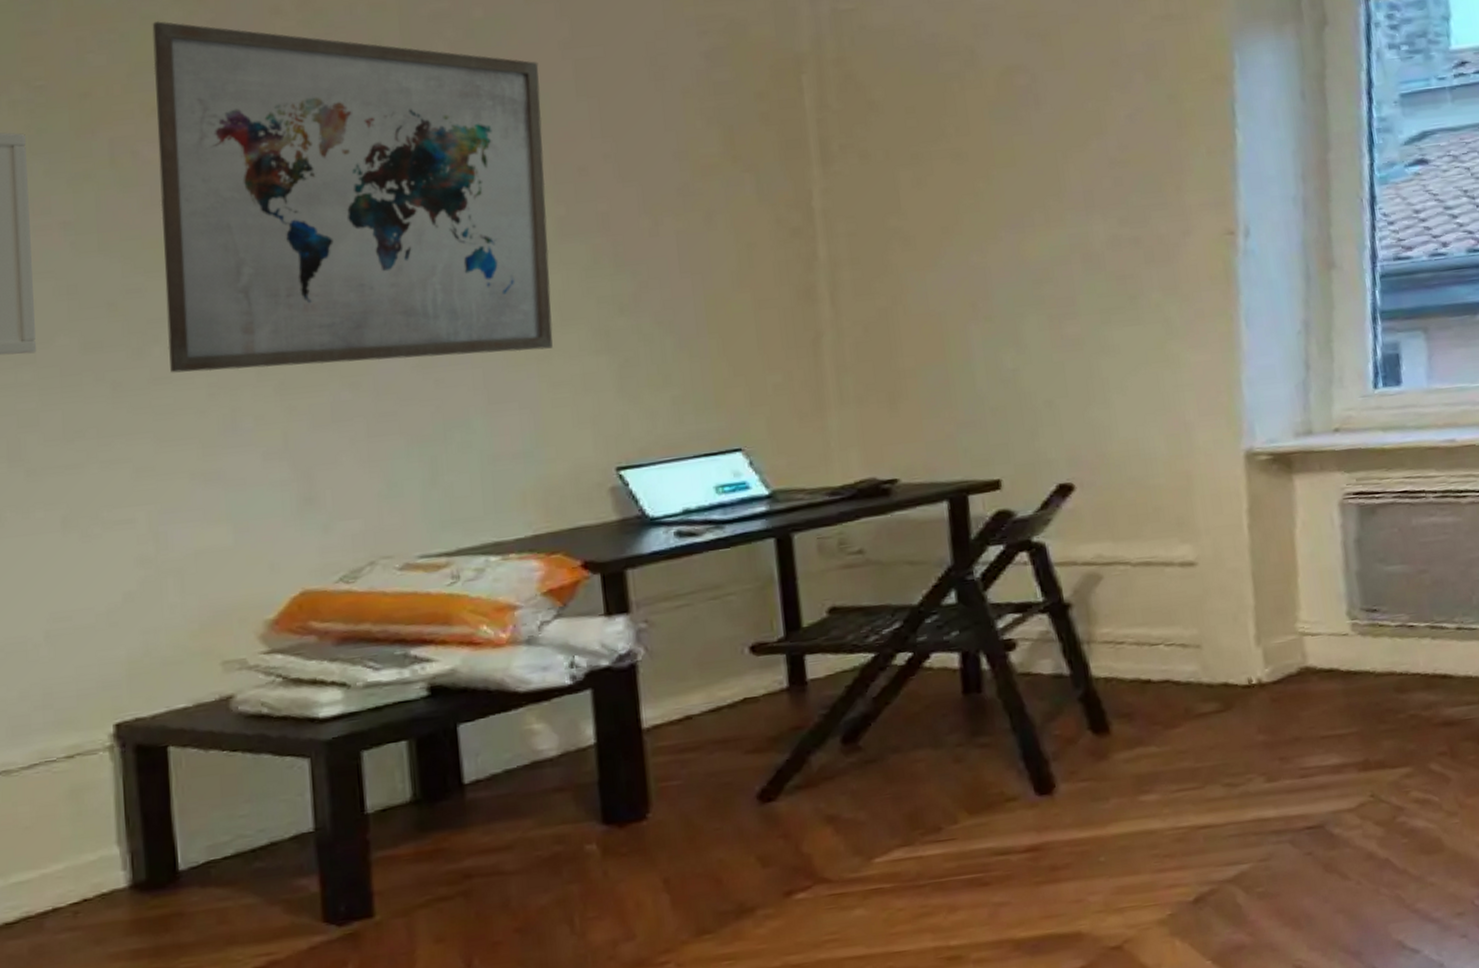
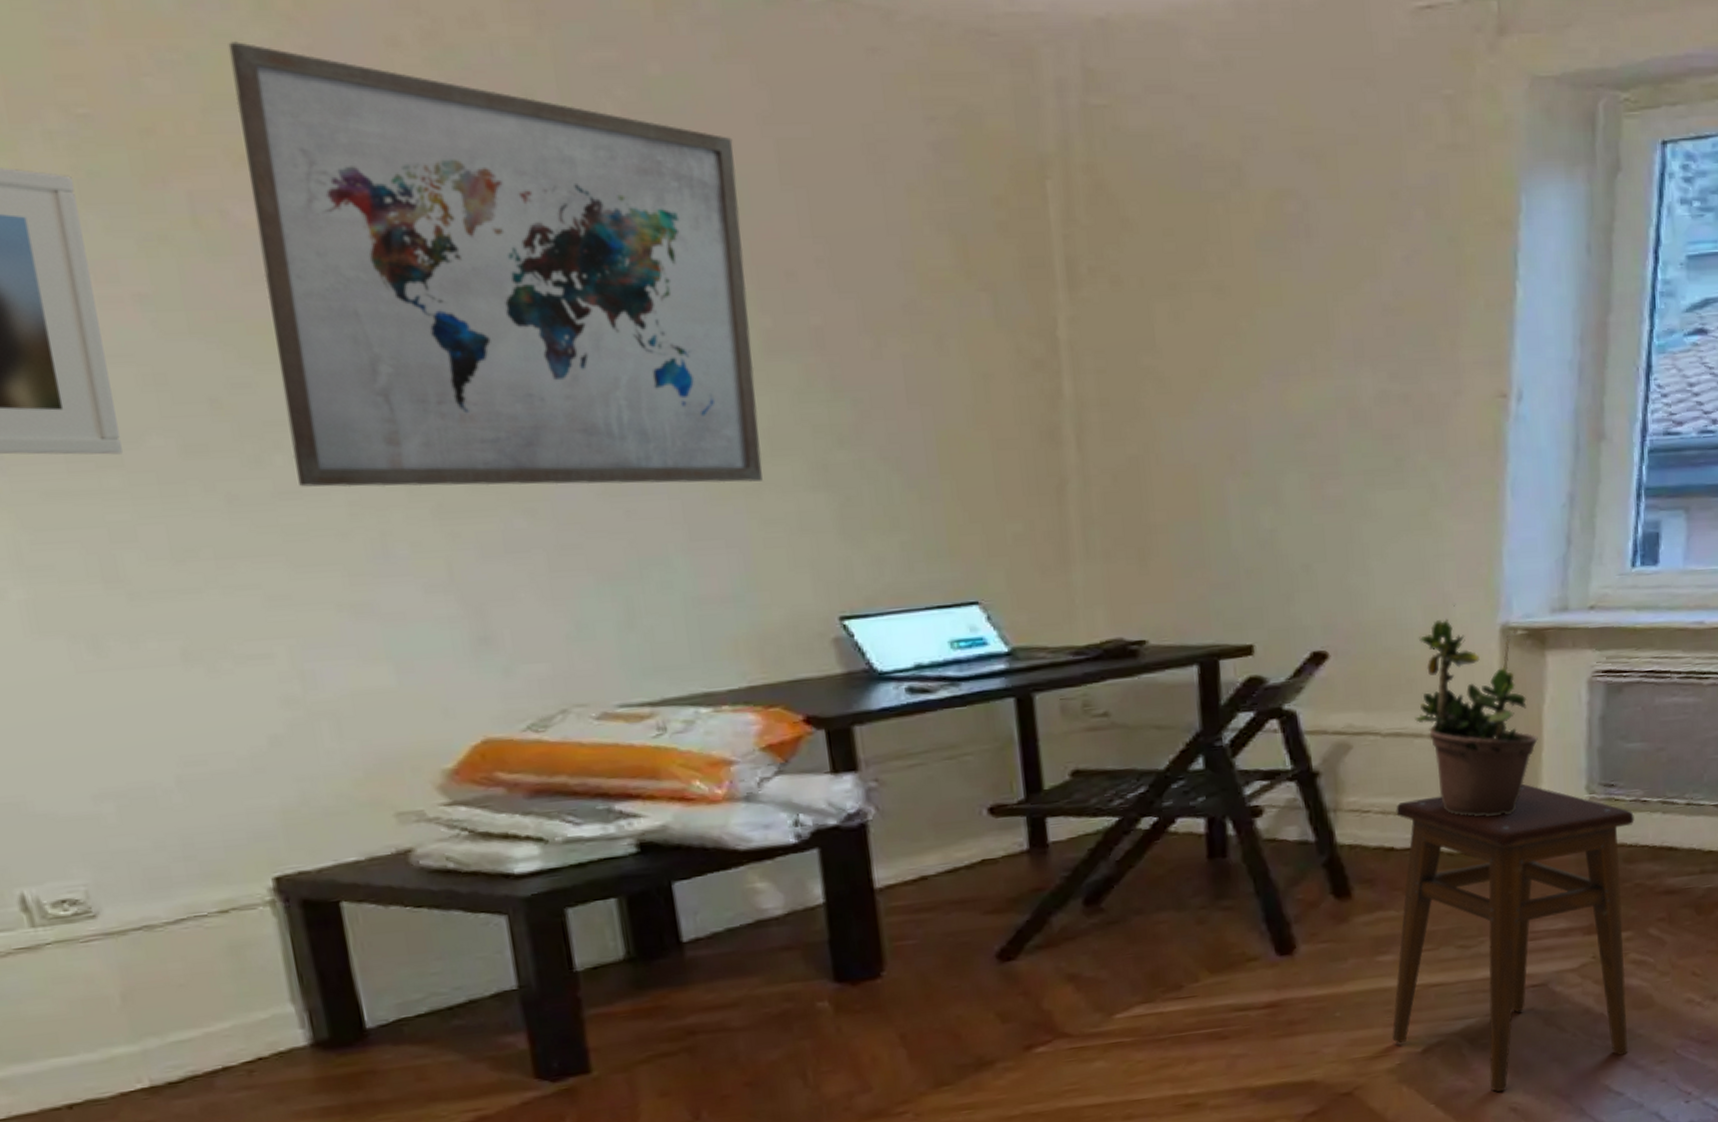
stool: none [1150,611,1421,947] -> present [1392,784,1634,1092]
potted plant: none [1163,433,1292,647] -> present [1415,605,1538,817]

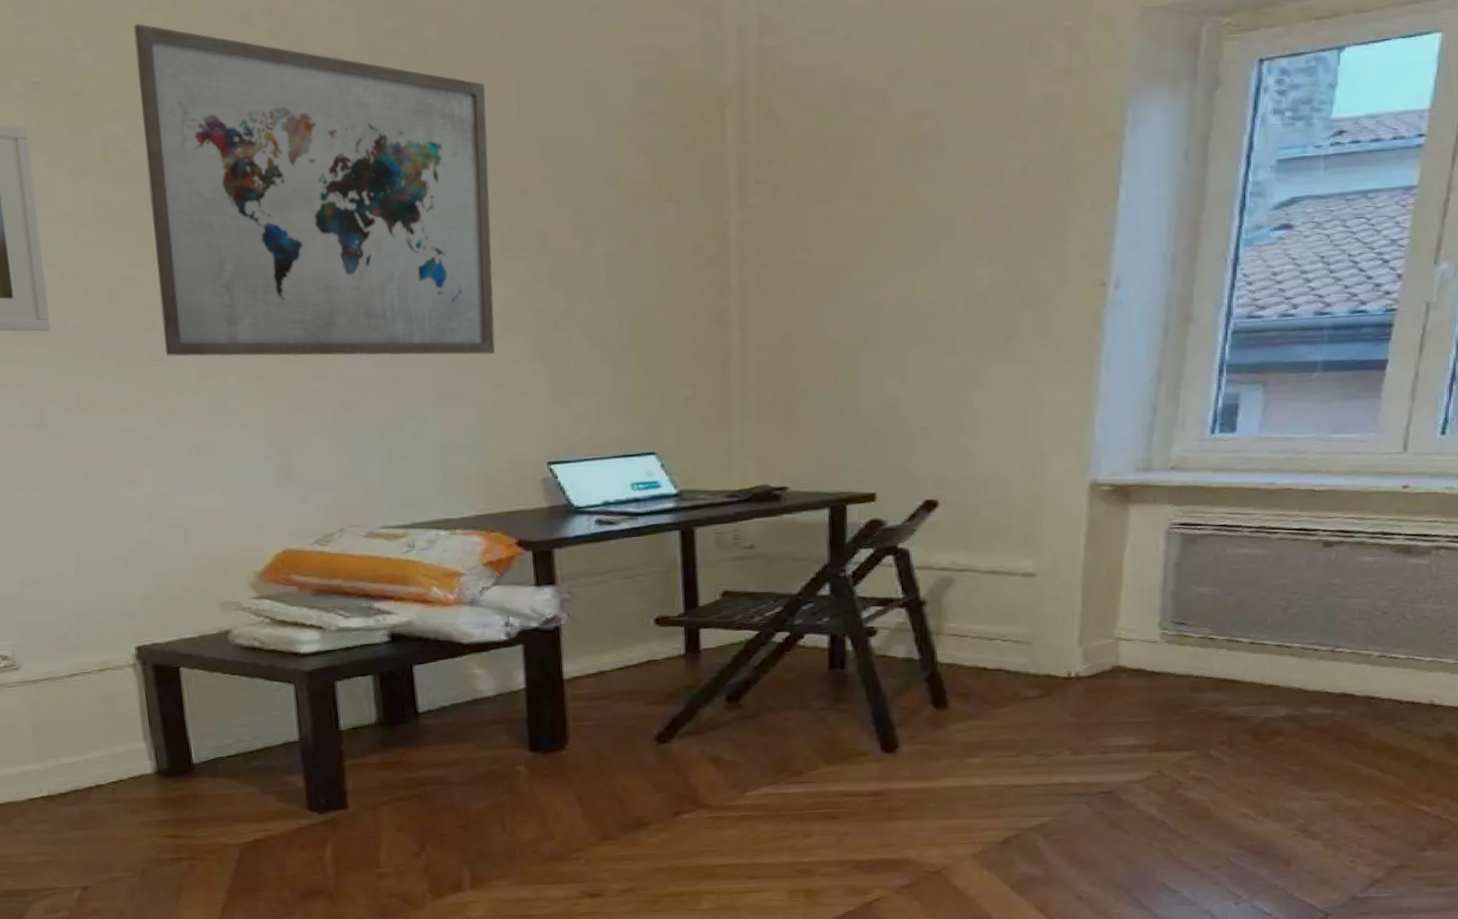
stool: present [1392,784,1634,1092] -> none [976,619,1202,881]
potted plant: present [1415,605,1538,817] -> none [1010,464,1118,645]

